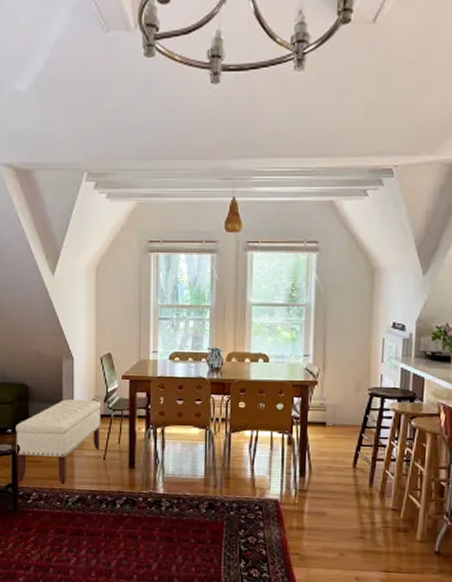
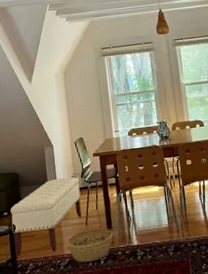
basket: none [78,465,135,503] -> present [66,228,113,262]

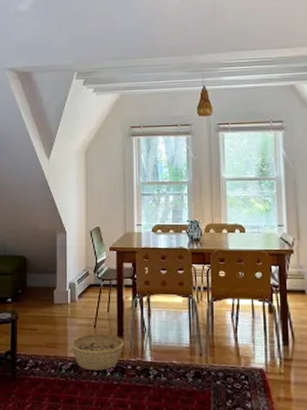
bench: present [10,177,82,256] -> none [15,270,91,352]

